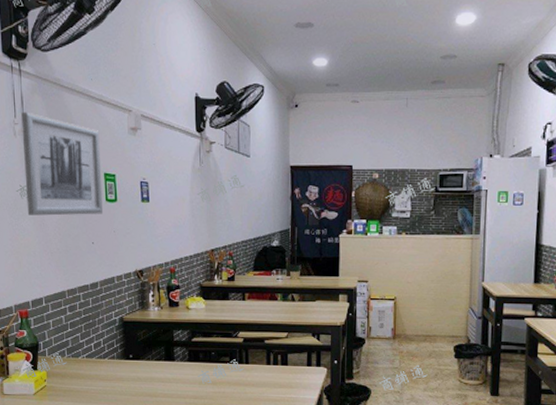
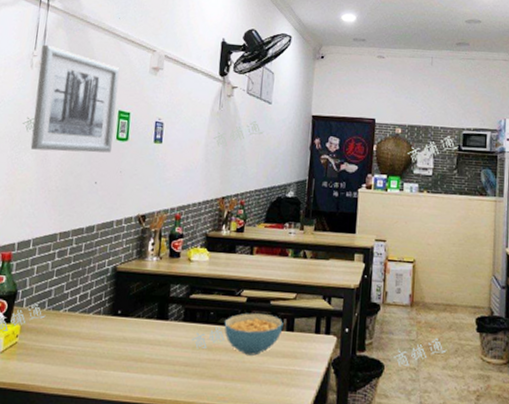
cereal bowl: none [225,351,278,387] -> present [224,313,283,356]

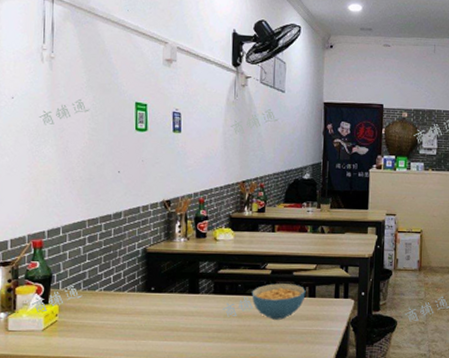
wall art: present [30,44,120,153] -> none [50,38,133,143]

